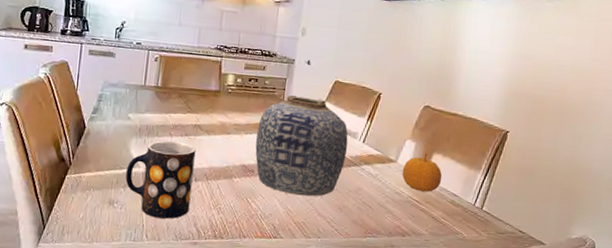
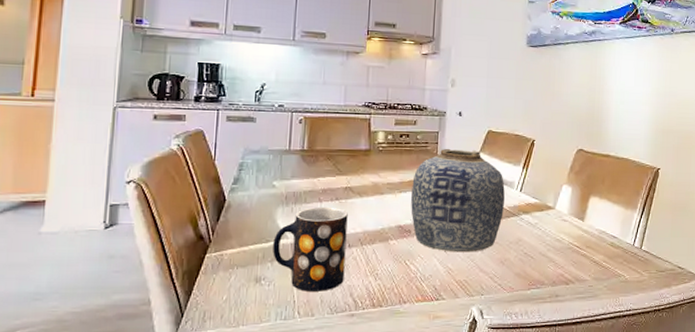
fruit: present [402,152,442,192] -> none [561,196,601,236]

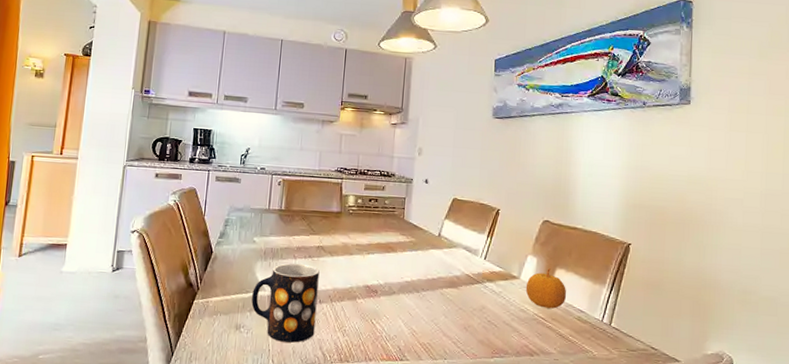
vase: present [411,148,505,252] -> none [378,213,469,316]
fruit: none [561,196,601,236] -> present [525,267,567,309]

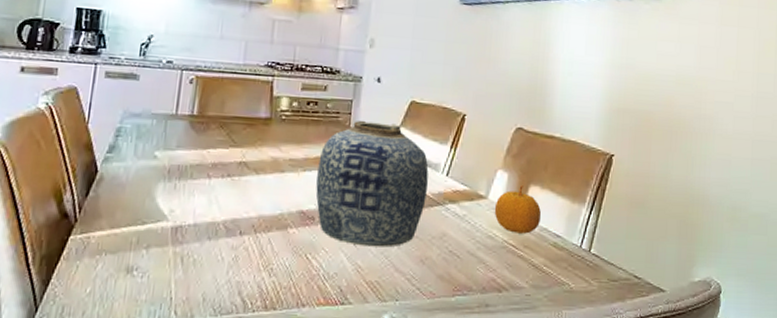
mug: present [251,263,320,343] -> none [149,184,241,288]
vase: none [378,213,469,316] -> present [315,120,429,247]

